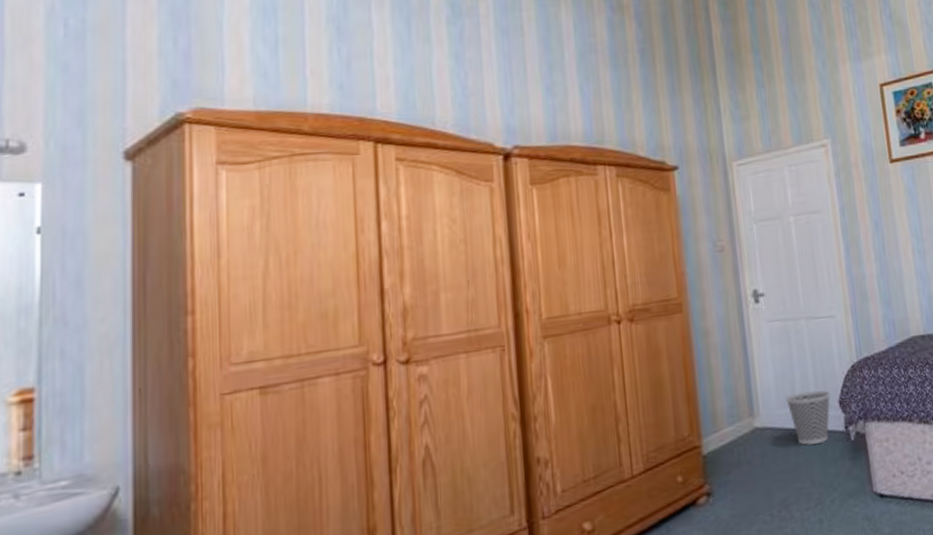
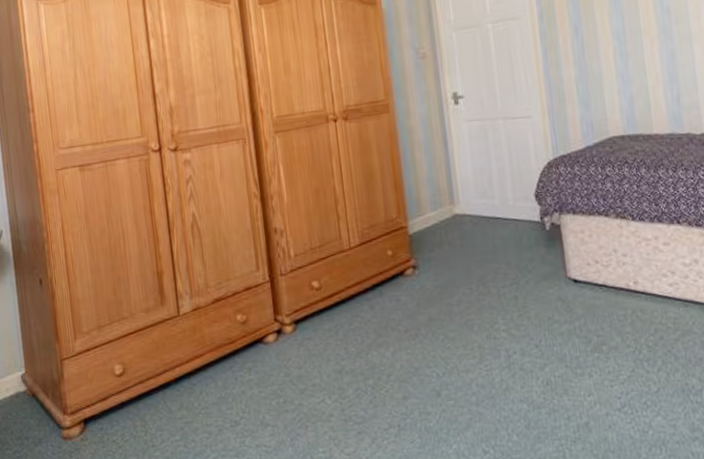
wastebasket: present [785,390,831,445] -> none [483,184,527,232]

